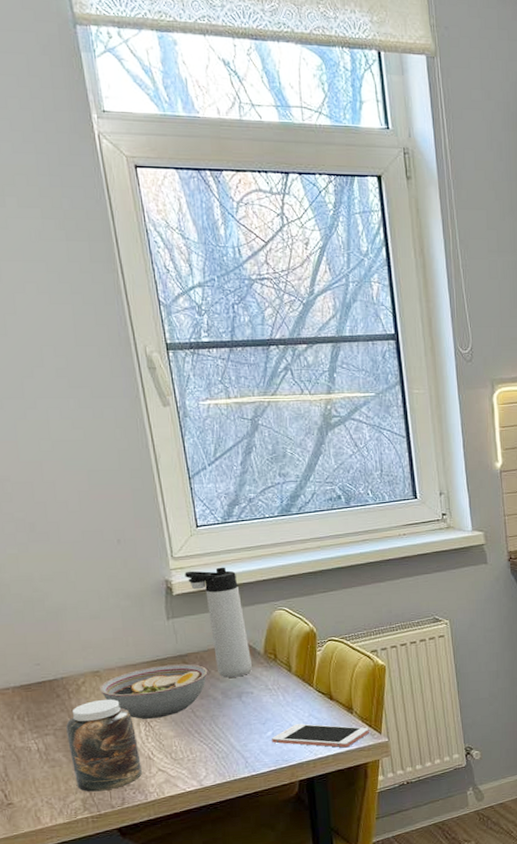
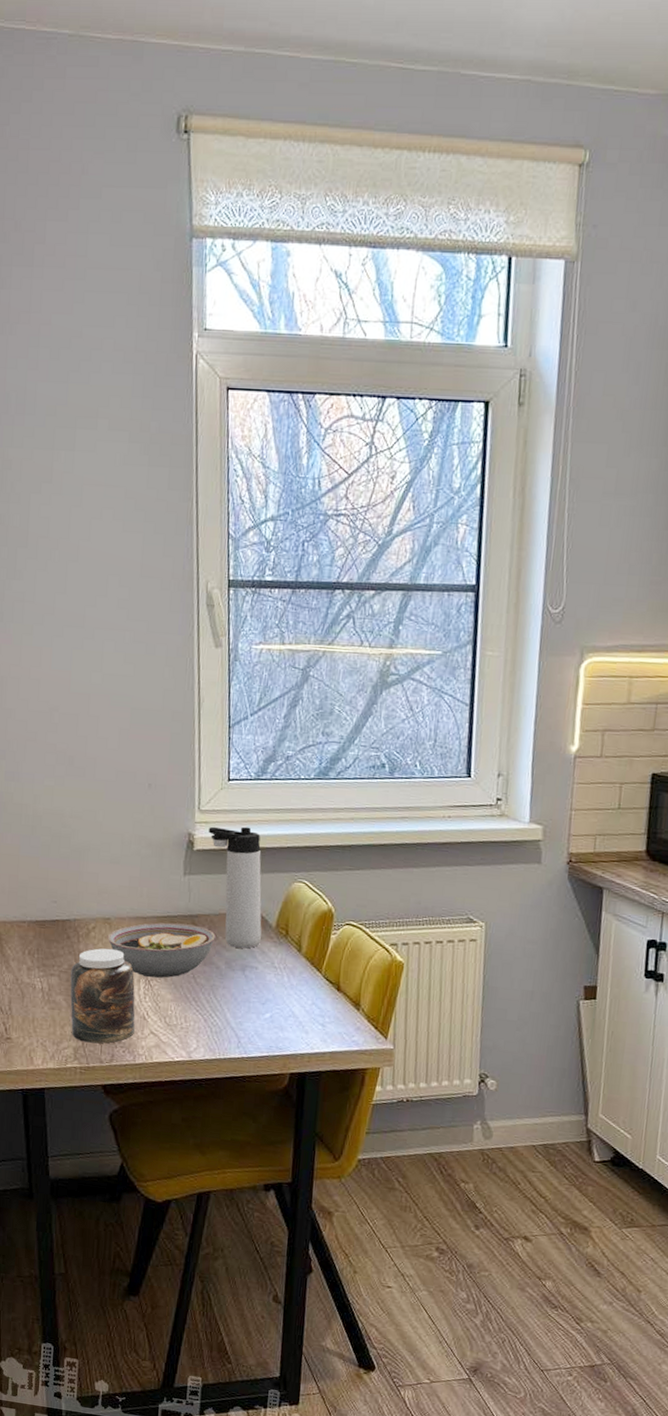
cell phone: present [272,723,369,748] -> none [269,1010,375,1047]

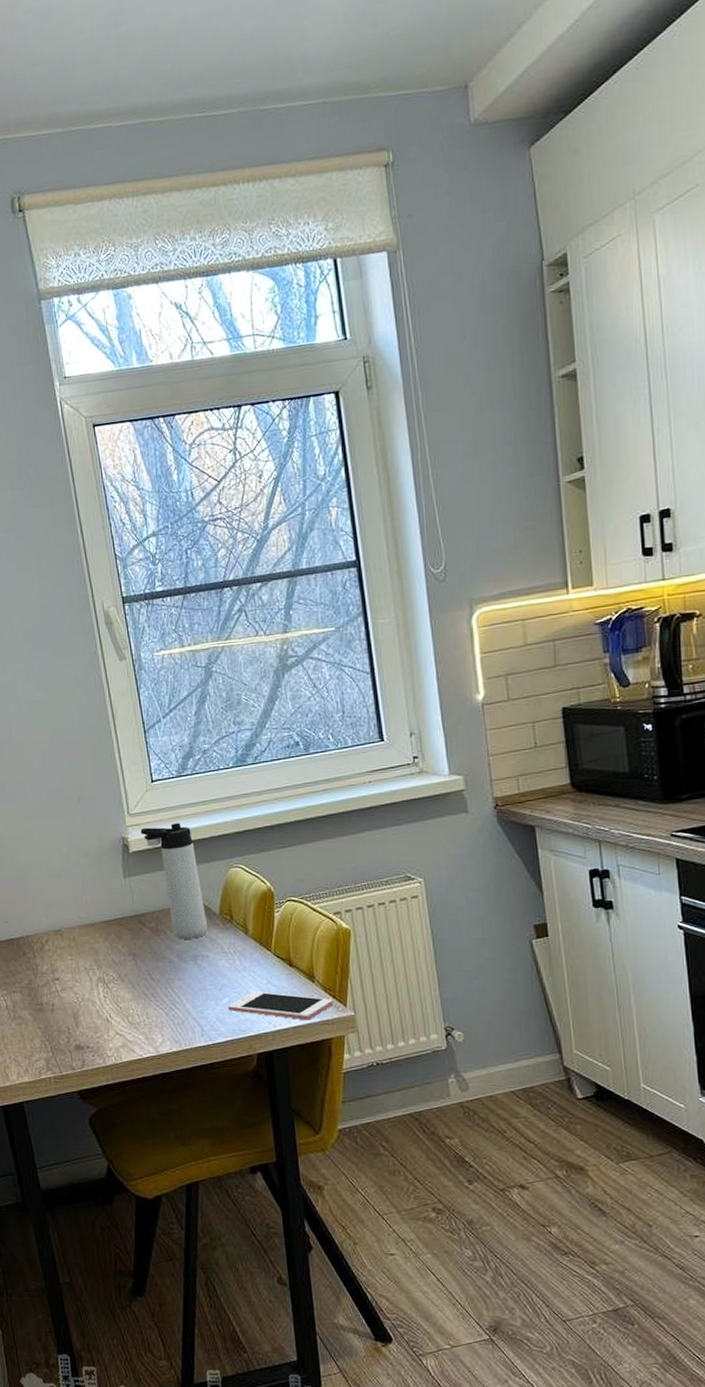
jar: present [70,948,135,1044] -> none [31,958,100,1052]
bowl: present [107,922,216,978] -> none [60,924,164,980]
cell phone: none [269,1010,375,1047] -> present [228,991,333,1020]

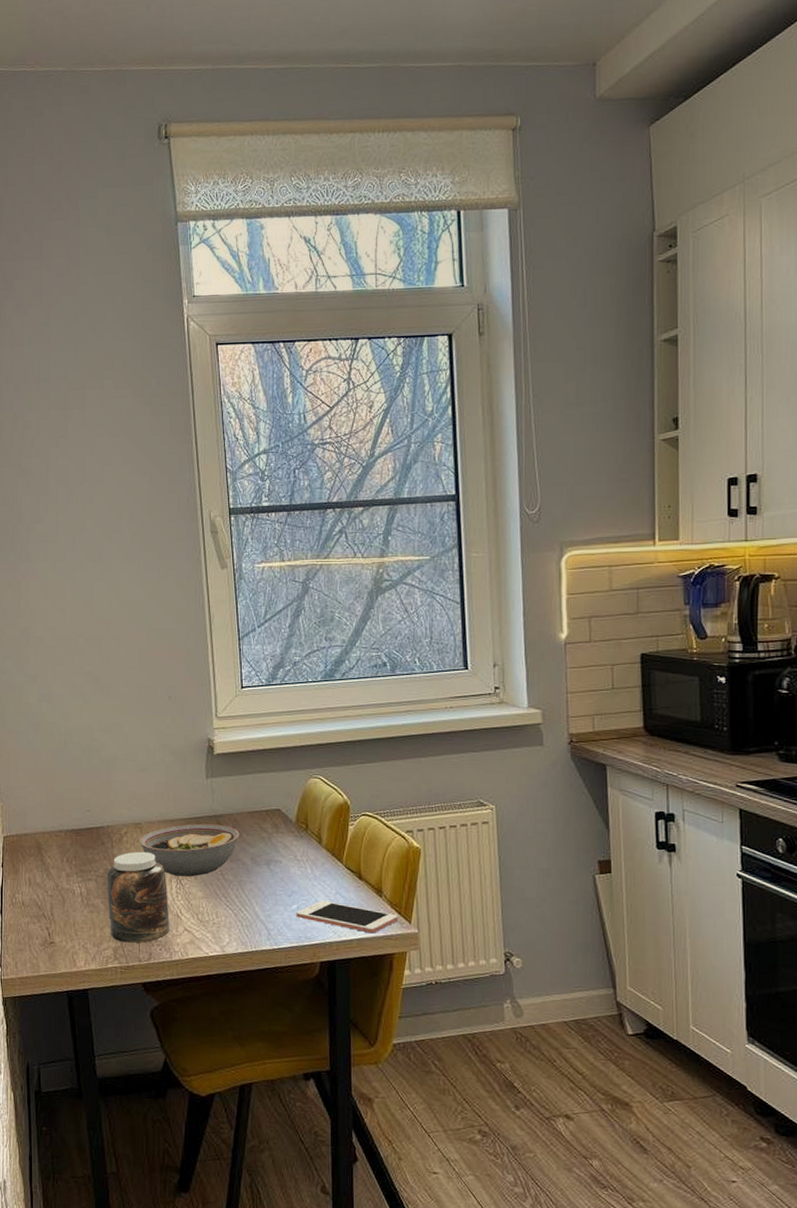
jar: none [31,958,100,1052] -> present [107,851,169,943]
bowl: none [60,924,164,980] -> present [139,824,240,877]
thermos bottle: present [140,822,207,939] -> none [226,729,283,844]

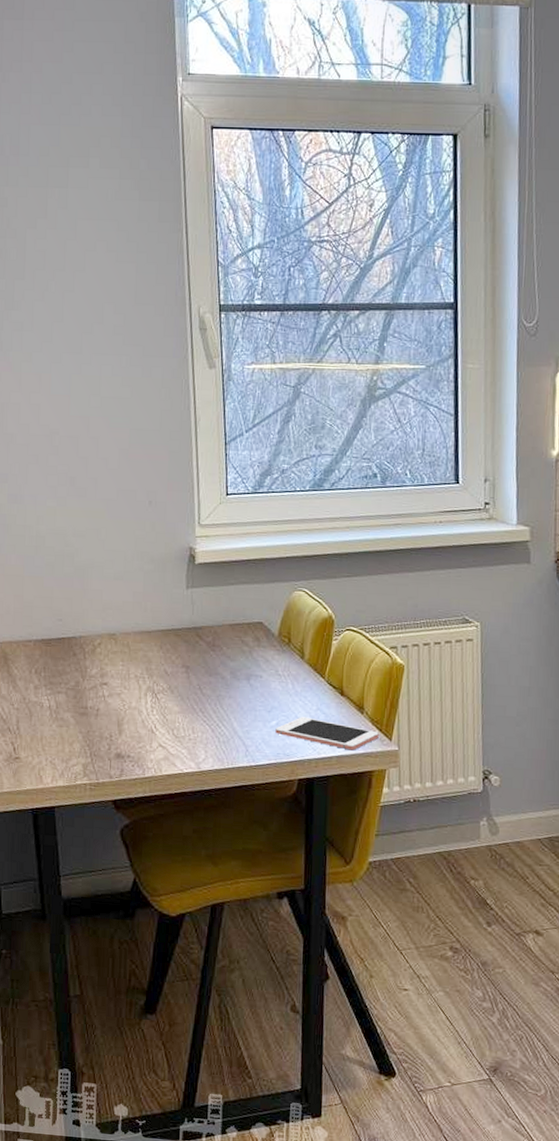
jar: present [107,851,169,943] -> none [77,663,143,759]
bowl: present [139,824,240,877] -> none [113,635,220,691]

